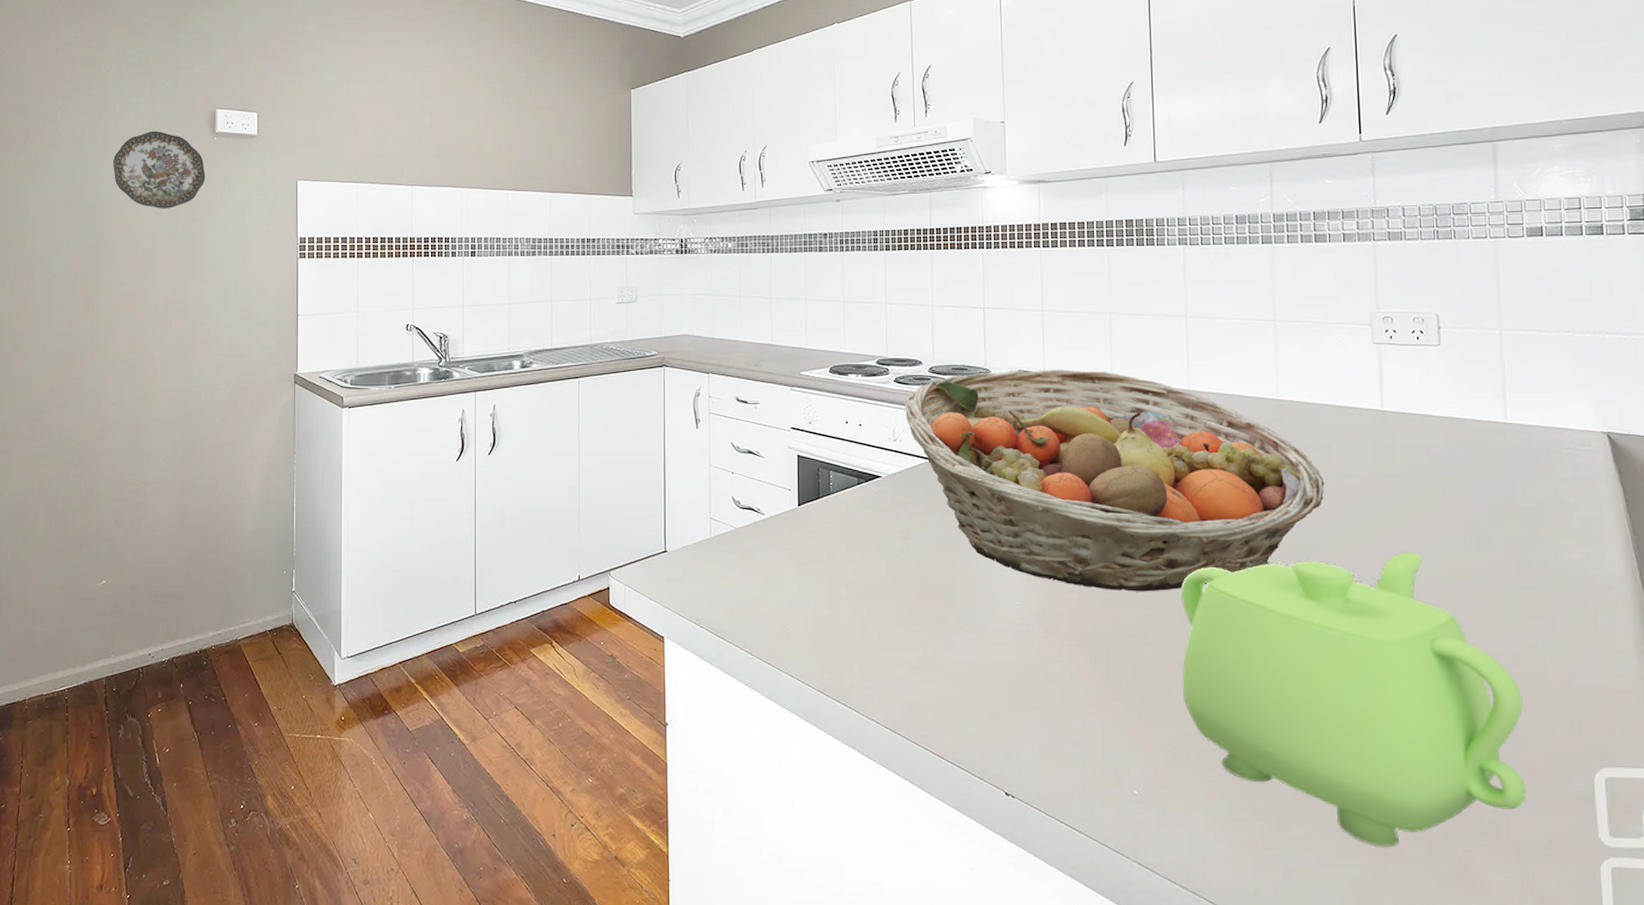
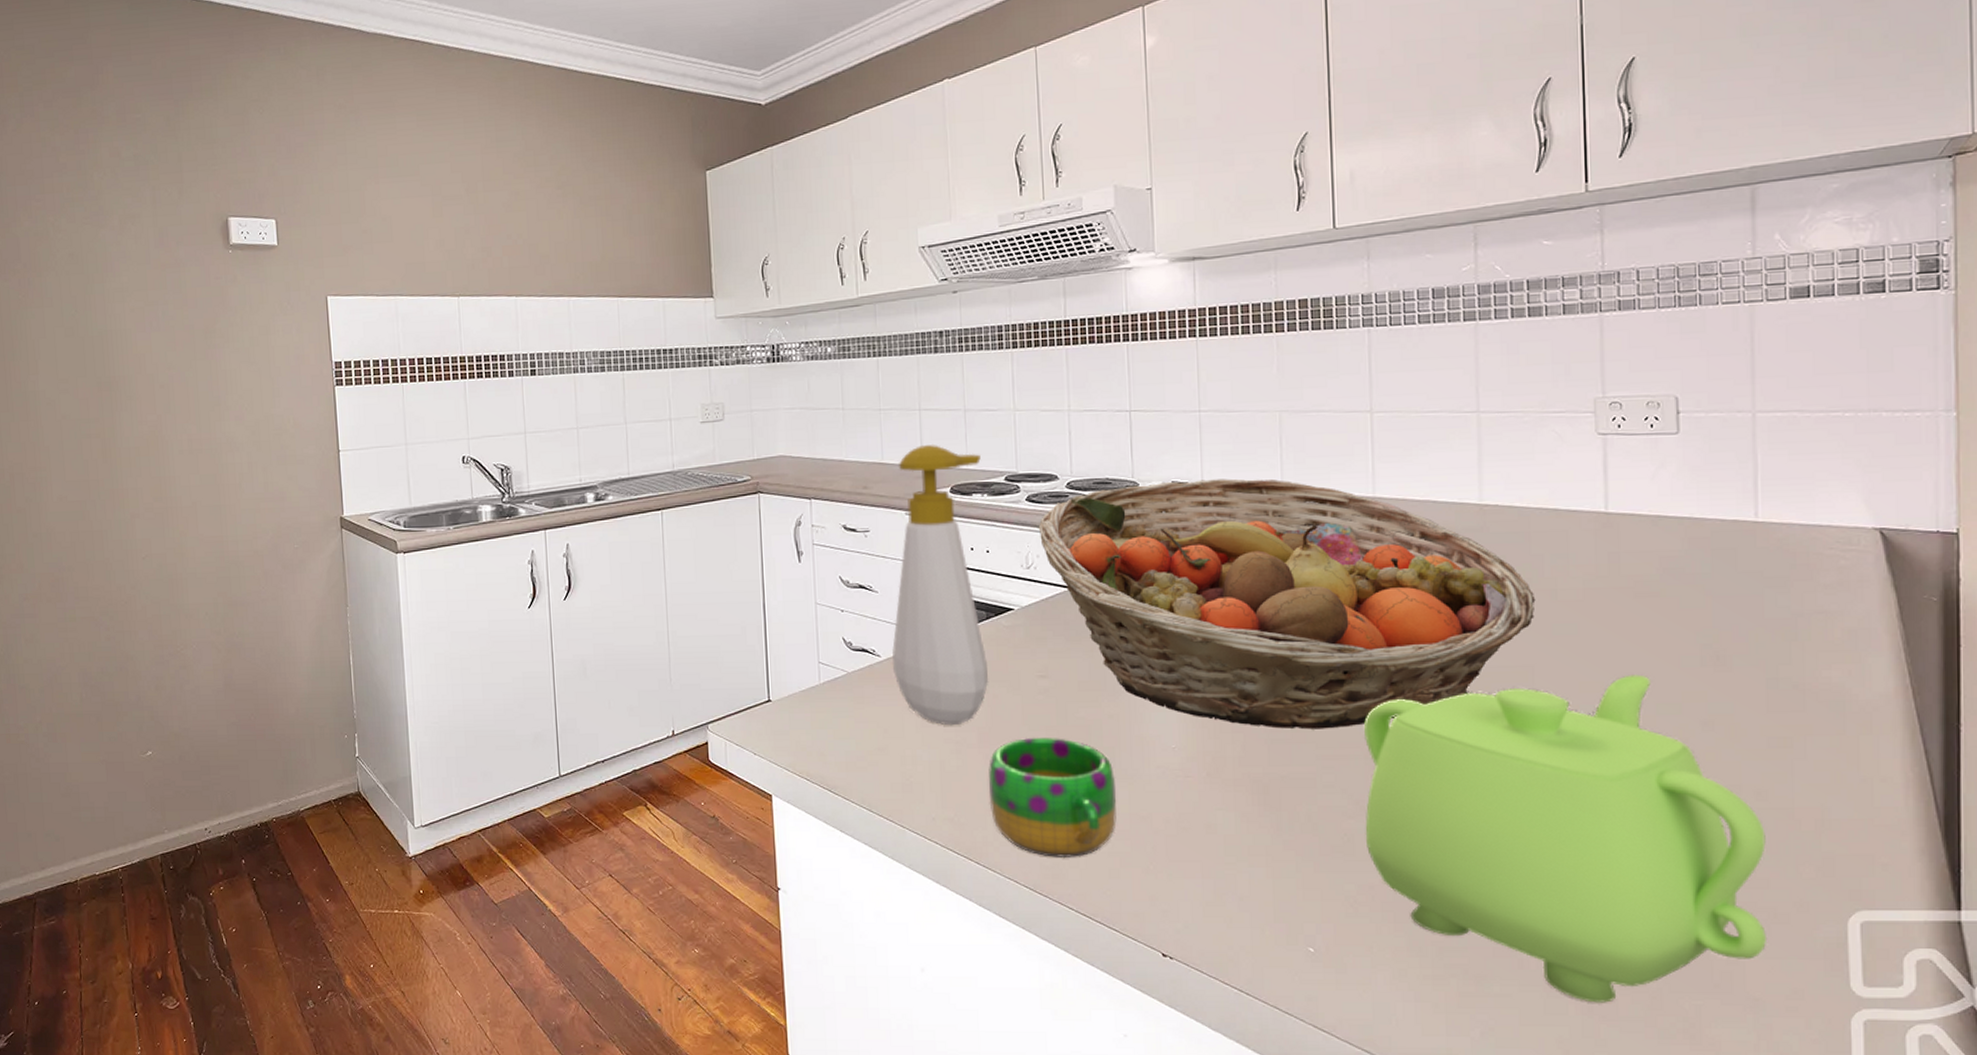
decorative plate: present [112,130,206,209] -> none [116,245,223,336]
soap bottle: none [775,330,857,579] -> present [892,445,988,726]
mug: none [856,591,967,703] -> present [989,737,1117,859]

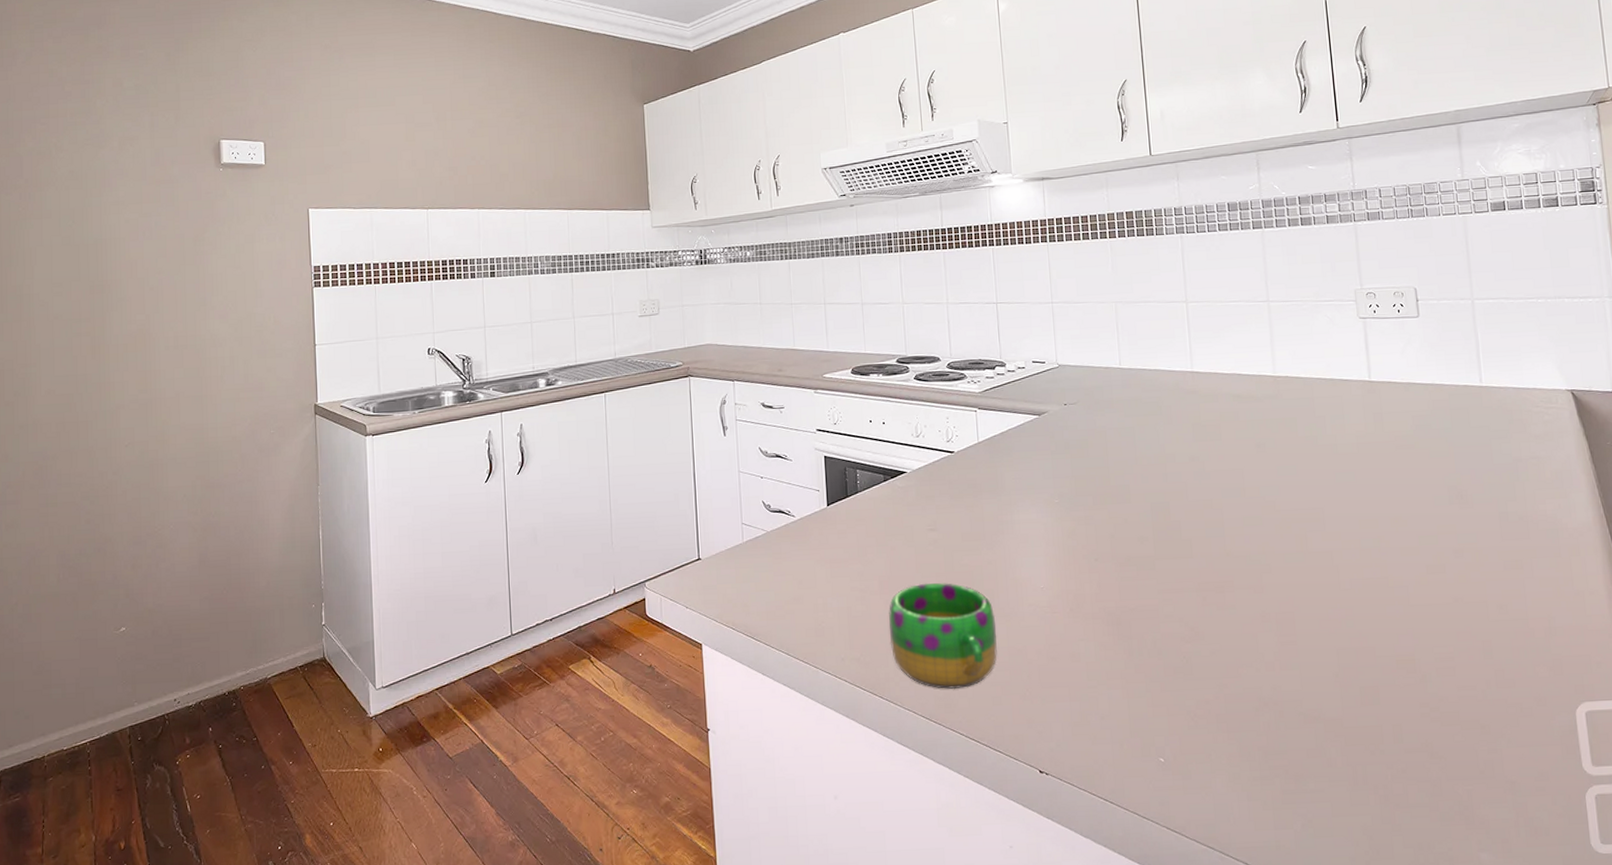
soap bottle: present [892,445,988,726] -> none [805,333,887,576]
fruit basket: present [1038,478,1536,730] -> none [925,358,1322,568]
teapot: present [1364,674,1768,1003] -> none [1194,512,1517,793]

